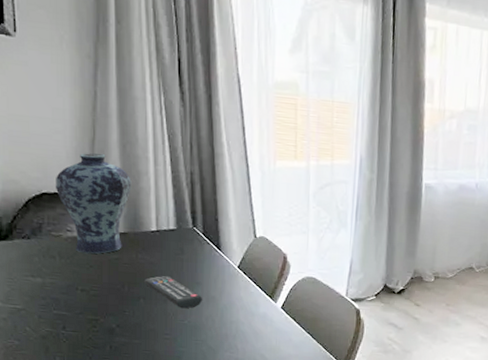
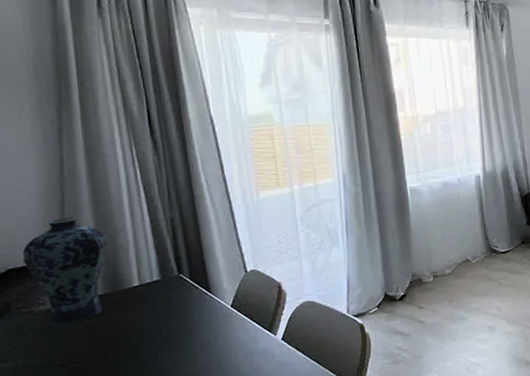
remote control: present [143,275,202,309] -> none [129,330,196,363]

